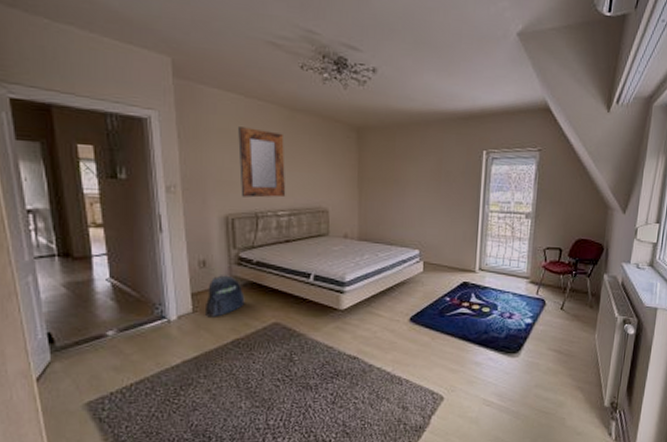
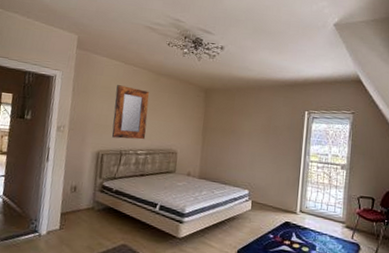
backpack: present [204,275,245,317] -> none [68,199,102,235]

